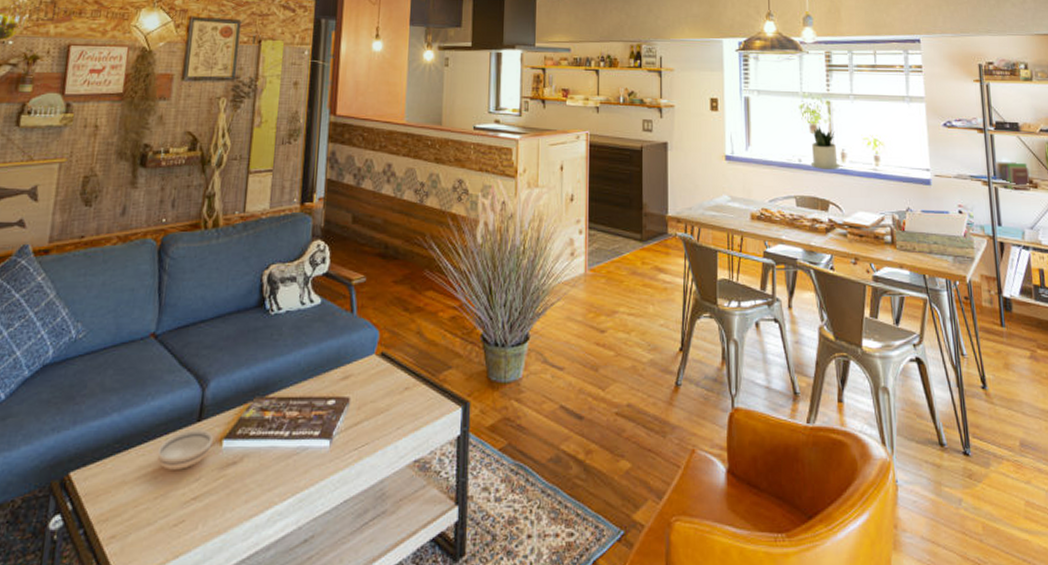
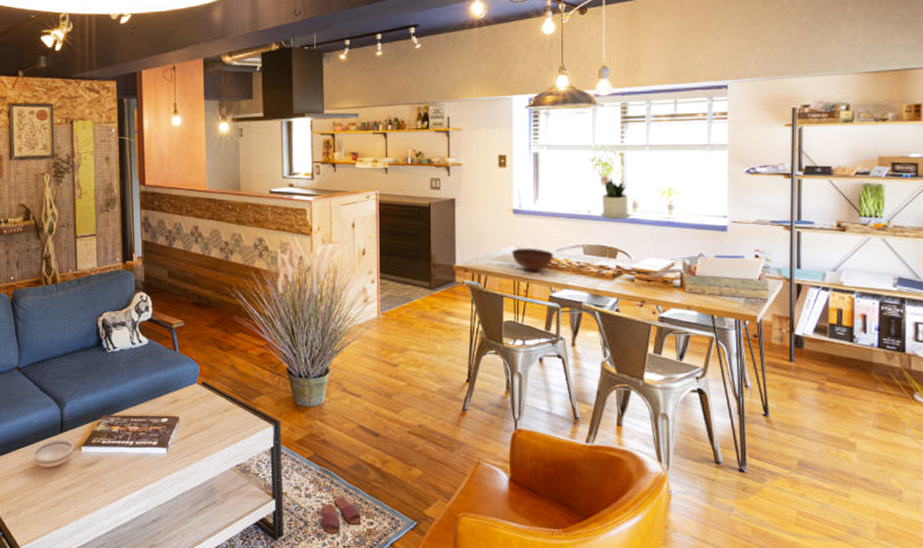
slippers: none [513,499,560,551] -> present [321,496,362,534]
bowl: none [725,197,766,224] -> present [512,248,553,271]
books: present [995,161,1031,191] -> none [800,205,838,235]

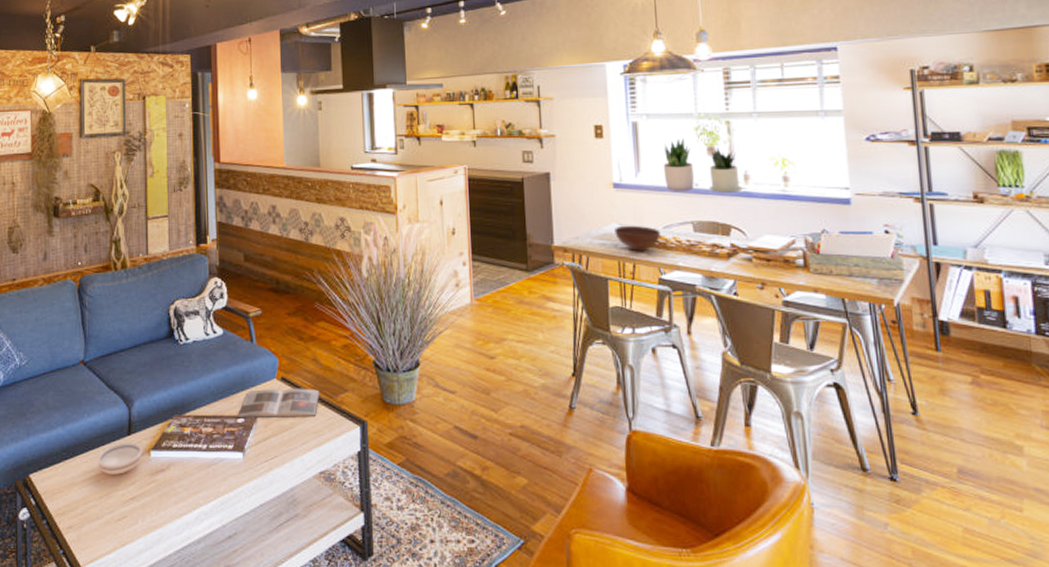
magazine: none [161,392,237,418] -> present [236,388,320,417]
slippers: present [321,496,362,534] -> none [416,509,461,554]
planter: none [560,168,587,218] -> present [663,138,694,192]

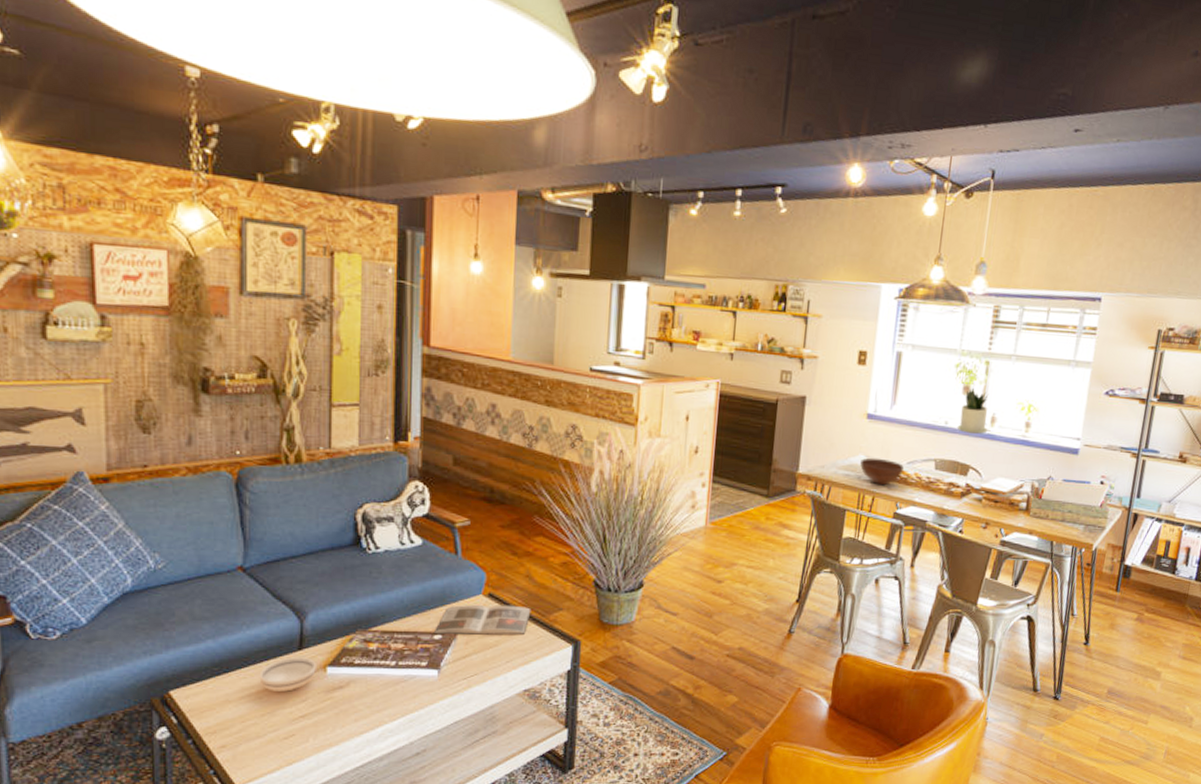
planter: present [663,138,694,192] -> none [917,373,948,429]

